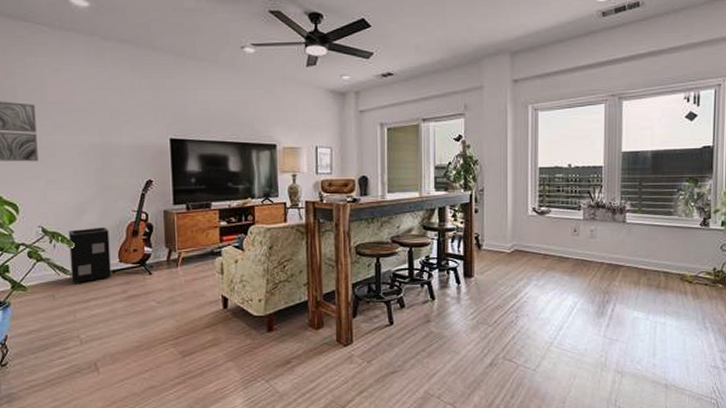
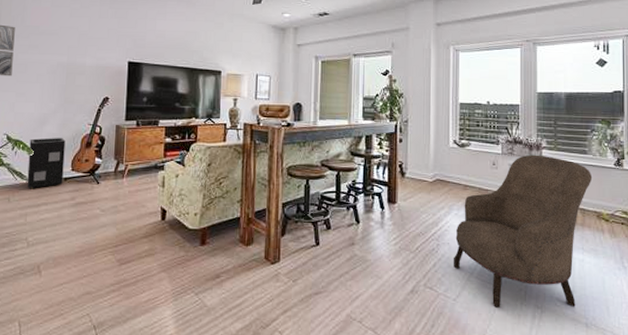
armchair: none [533,218,677,375] -> present [454,154,593,308]

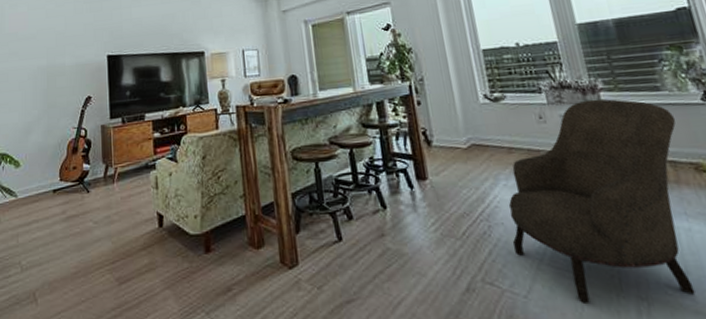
speaker: present [27,138,66,189] -> none [16,146,52,206]

